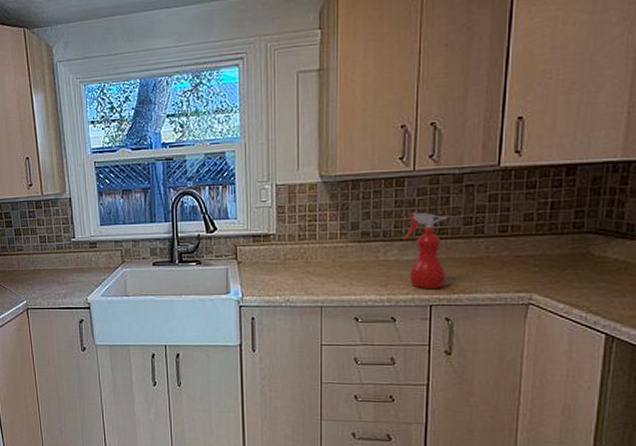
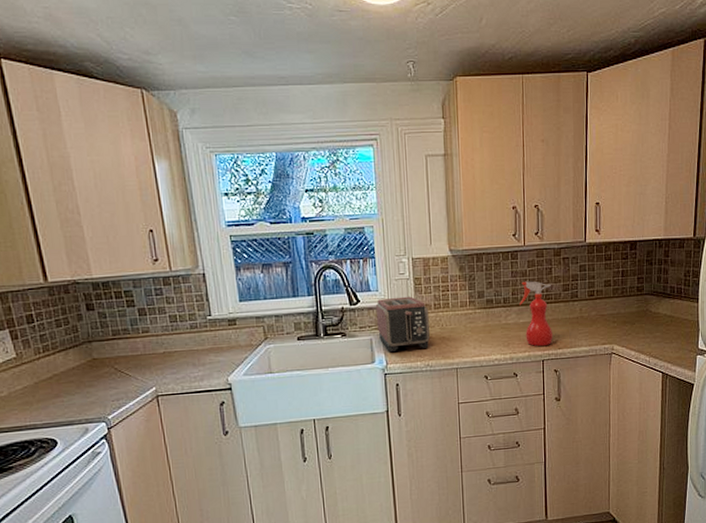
toaster: none [234,225,292,284] -> present [376,296,430,353]

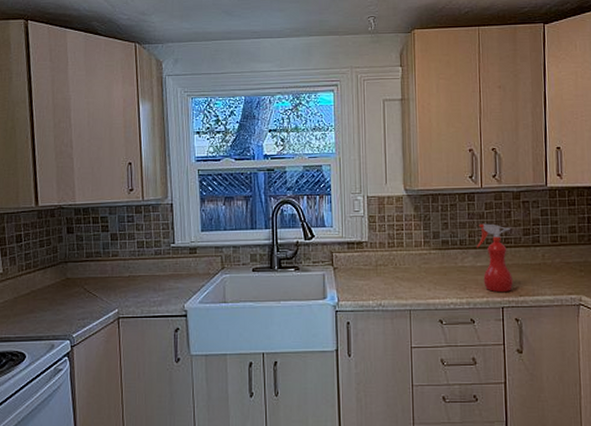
toaster: present [376,296,430,353] -> none [330,233,383,290]

